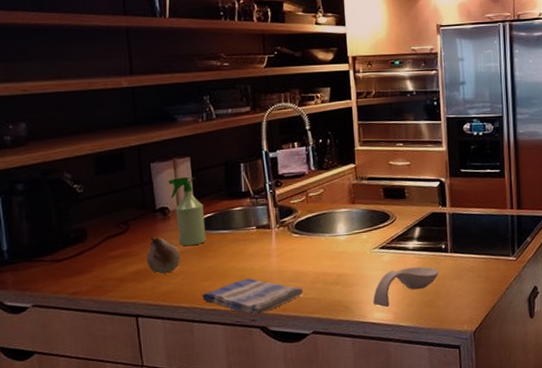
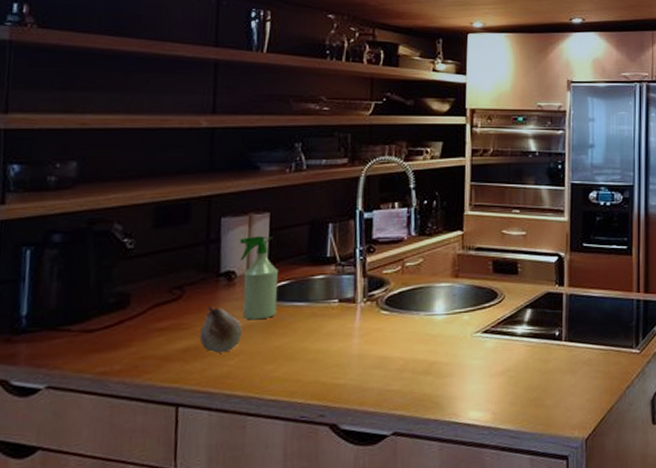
dish towel: present [202,278,304,315] -> none [262,362,387,409]
spoon rest: present [373,266,439,307] -> none [469,356,550,405]

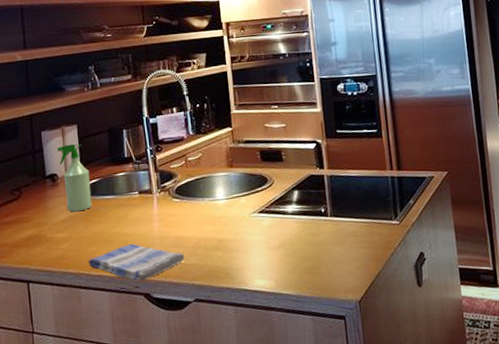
fruit: present [199,306,243,353] -> none [37,203,69,240]
dish towel: none [262,362,387,409] -> present [89,243,185,281]

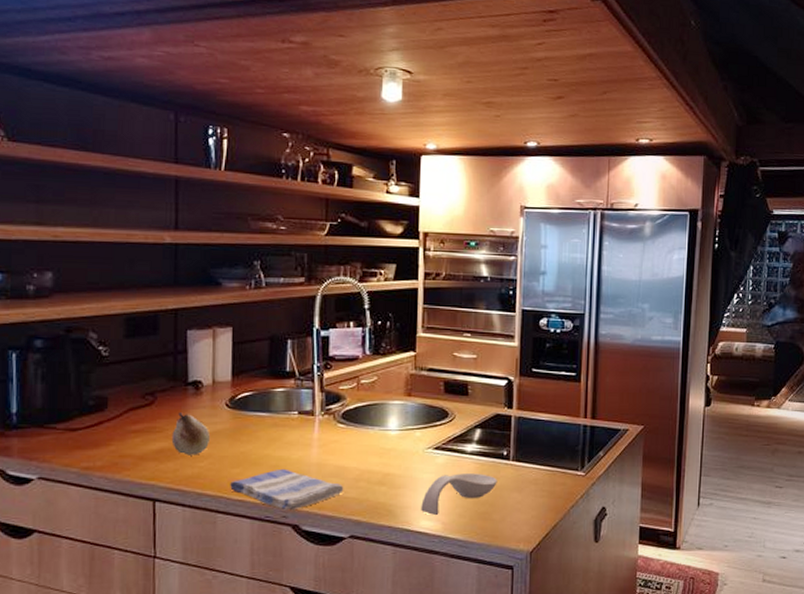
fruit: none [37,203,69,240] -> present [171,412,211,456]
spray bottle: present [57,144,92,212] -> none [205,348,242,427]
spoon rest: none [254,231,320,274] -> present [421,473,497,515]

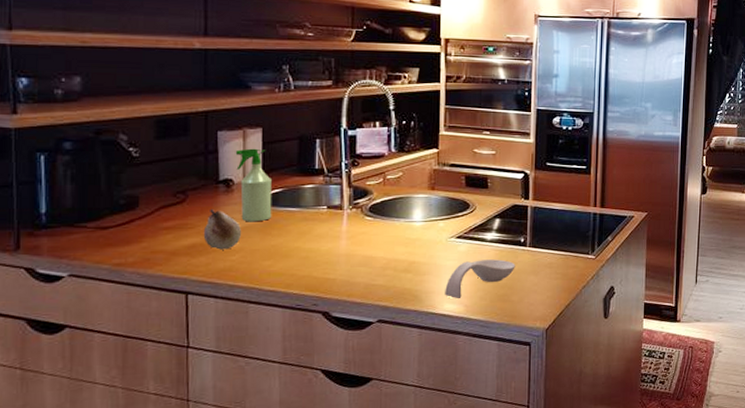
spray bottle: none [205,348,242,427] -> present [235,148,272,222]
dish towel: present [230,468,344,511] -> none [262,259,372,299]

